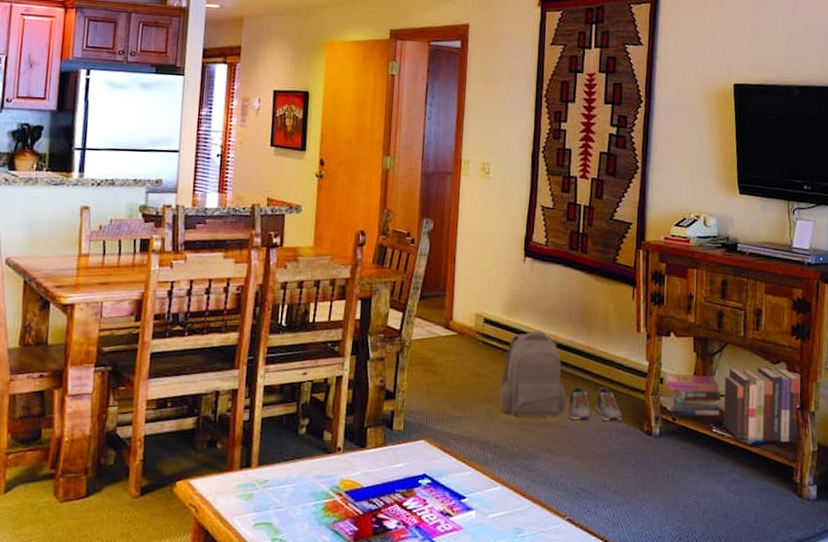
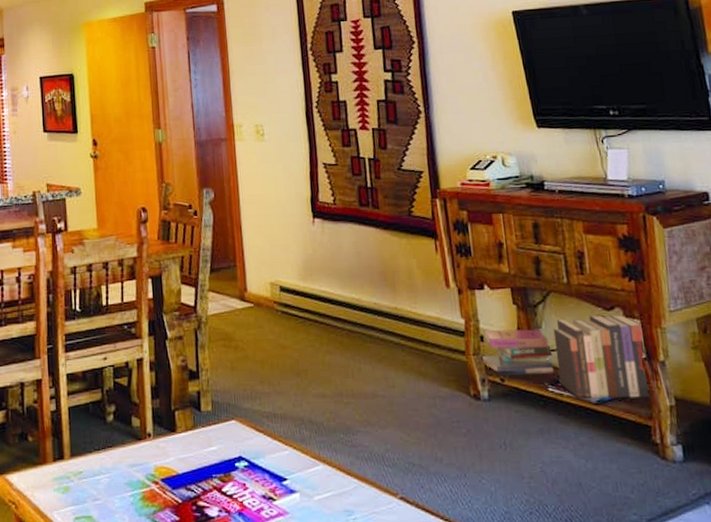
backpack: present [499,331,567,417] -> none [307,295,381,388]
shoe: present [568,386,623,422] -> none [382,350,445,389]

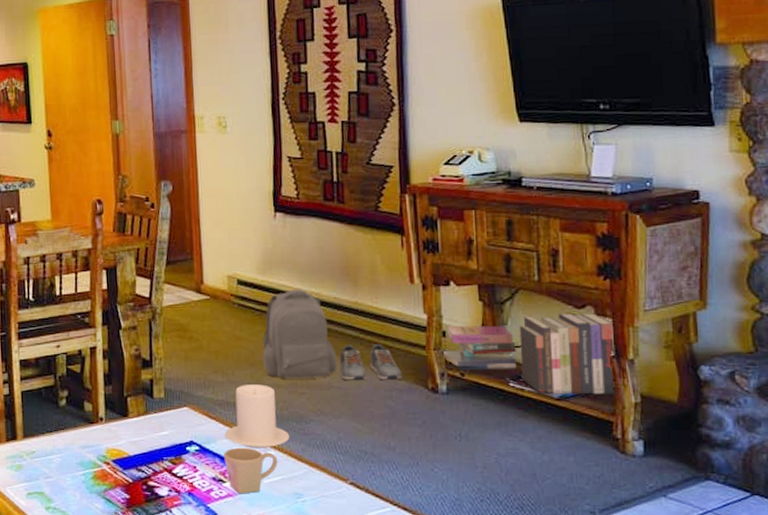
candle: none [272,395,338,463] -> present [224,384,290,448]
mug: none [273,462,327,513] -> present [224,447,278,494]
backpack: none [307,295,381,388] -> present [262,289,337,379]
shoe: none [382,350,445,389] -> present [339,344,402,381]

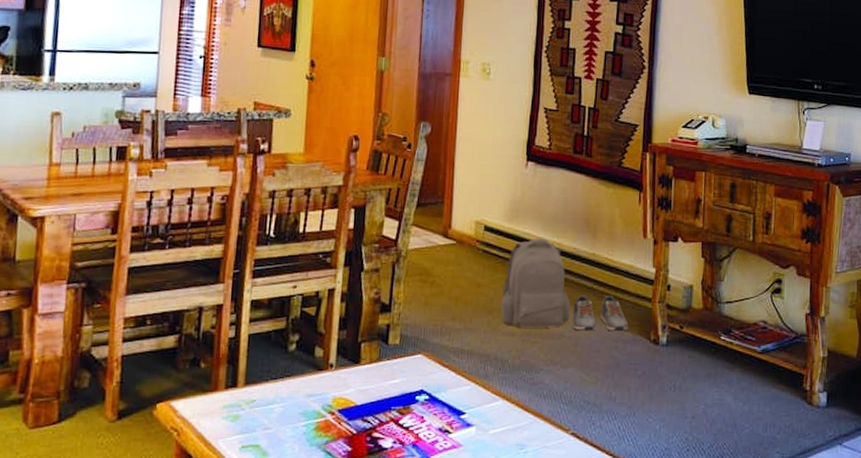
candle: present [224,384,290,448] -> none [455,332,519,398]
mug: present [224,447,278,494] -> none [452,397,505,446]
books: present [442,325,517,371] -> none [666,280,729,324]
books: present [519,313,618,395] -> none [731,272,810,349]

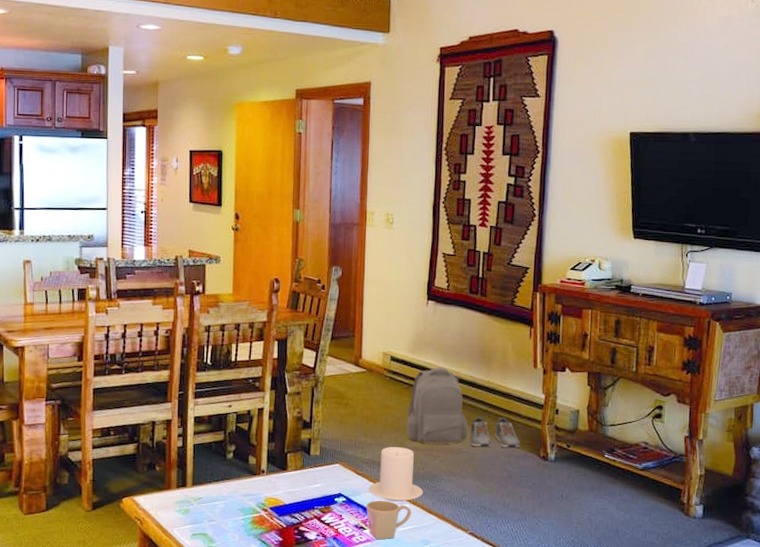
mug: none [452,397,505,446] -> present [366,500,412,540]
candle: none [455,332,519,398] -> present [368,447,423,502]

